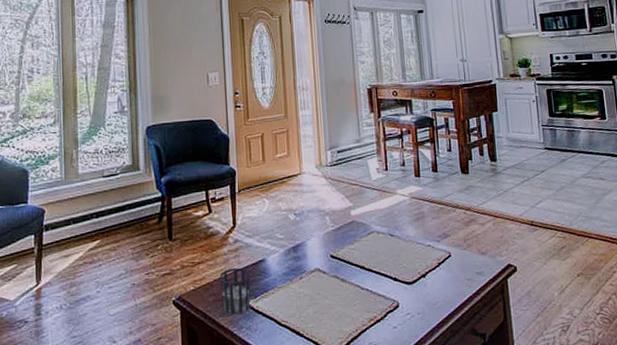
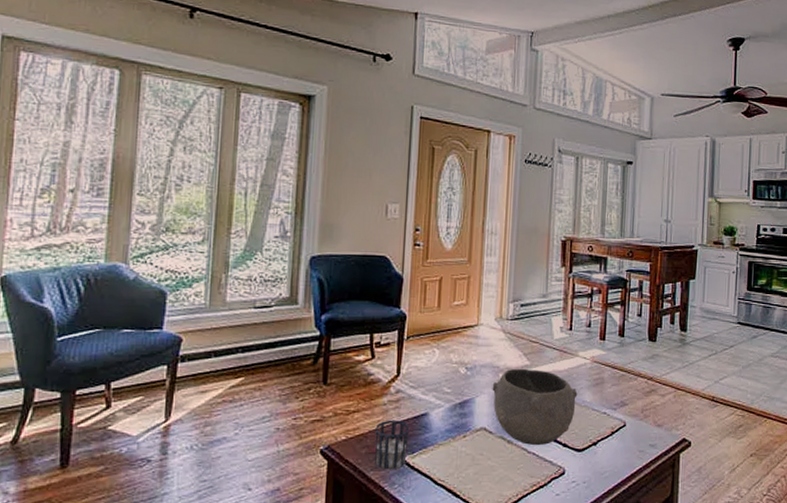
bowl: none [320,210,401,282] -> present [492,368,578,445]

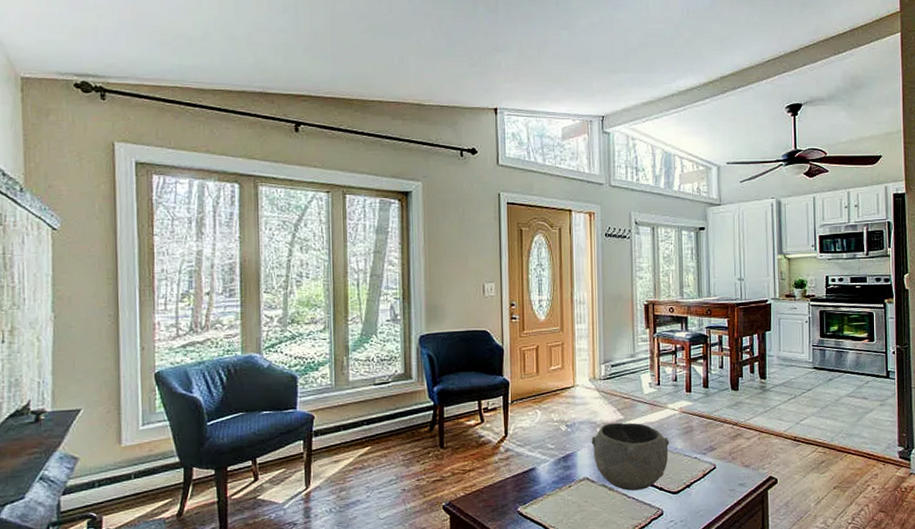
cup: present [374,420,410,470] -> none [490,475,520,520]

